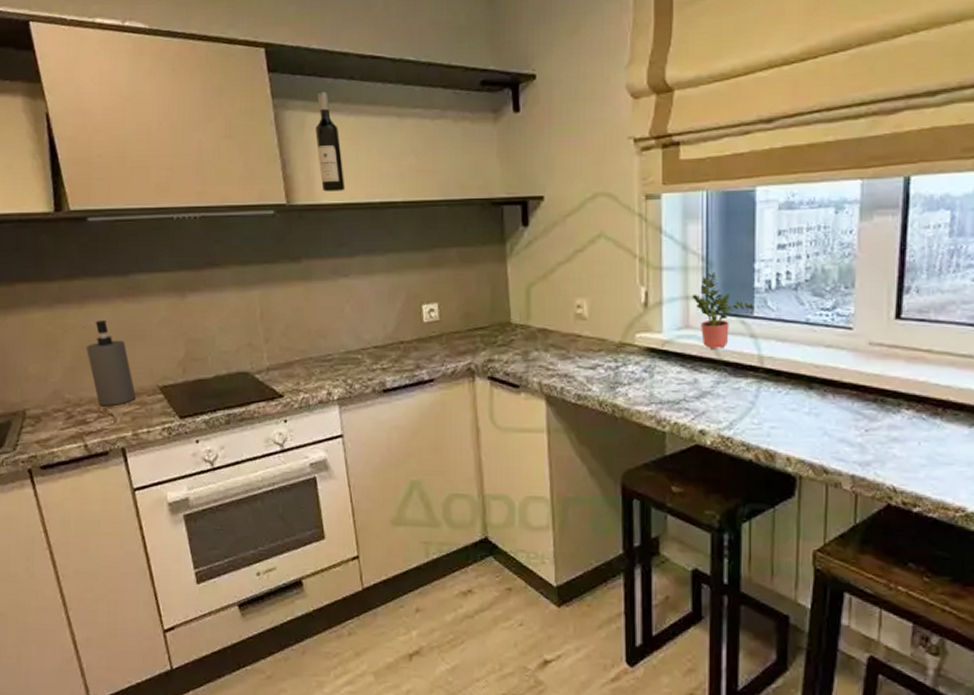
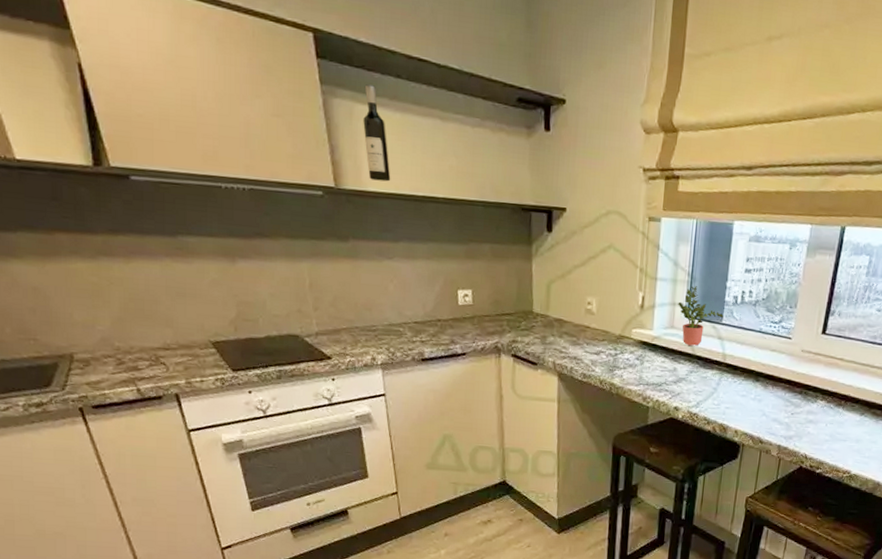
soap dispenser: present [81,321,136,407] -> none [129,276,188,356]

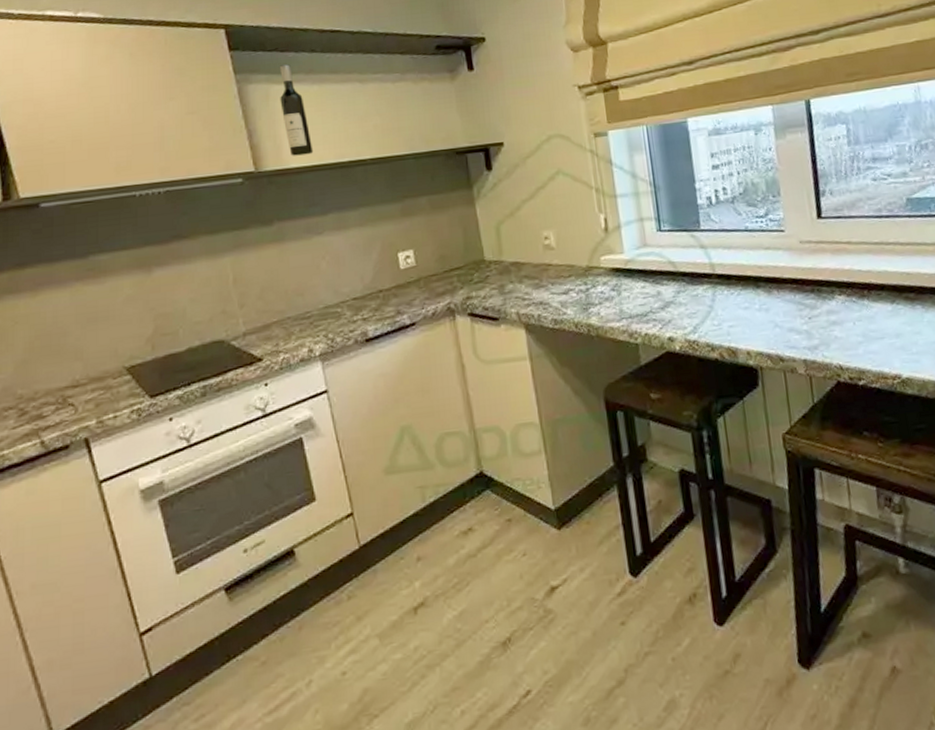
potted plant: present [678,286,724,346] -> none [646,195,701,263]

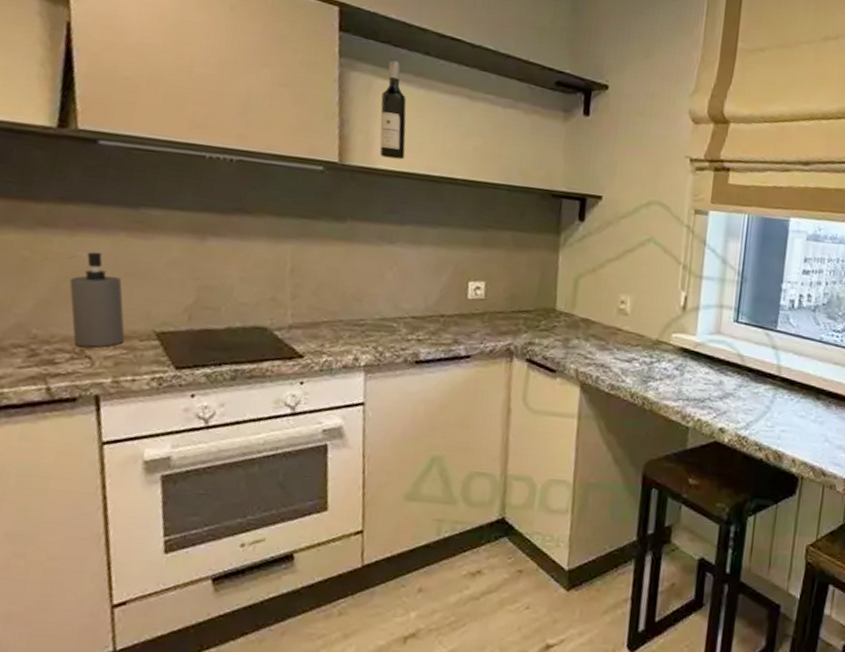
soap dispenser: none [35,306,99,397] -> present [68,252,125,348]

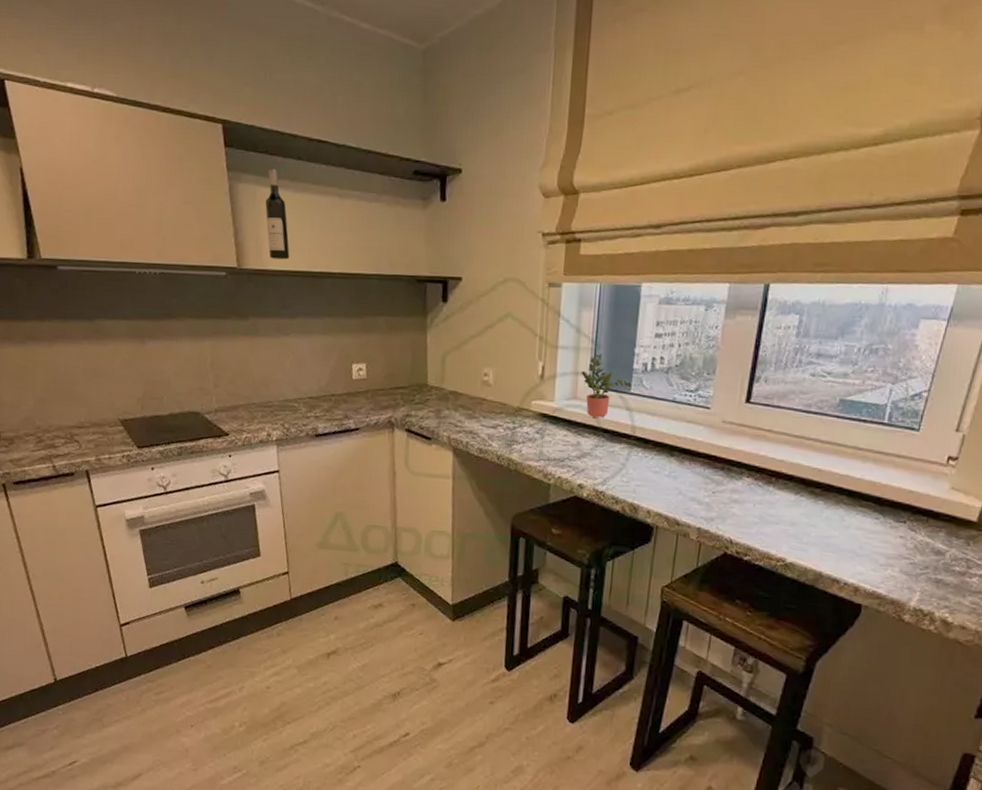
soap dispenser: present [68,252,125,348] -> none [51,358,99,434]
potted plant: none [726,286,778,356] -> present [581,353,632,418]

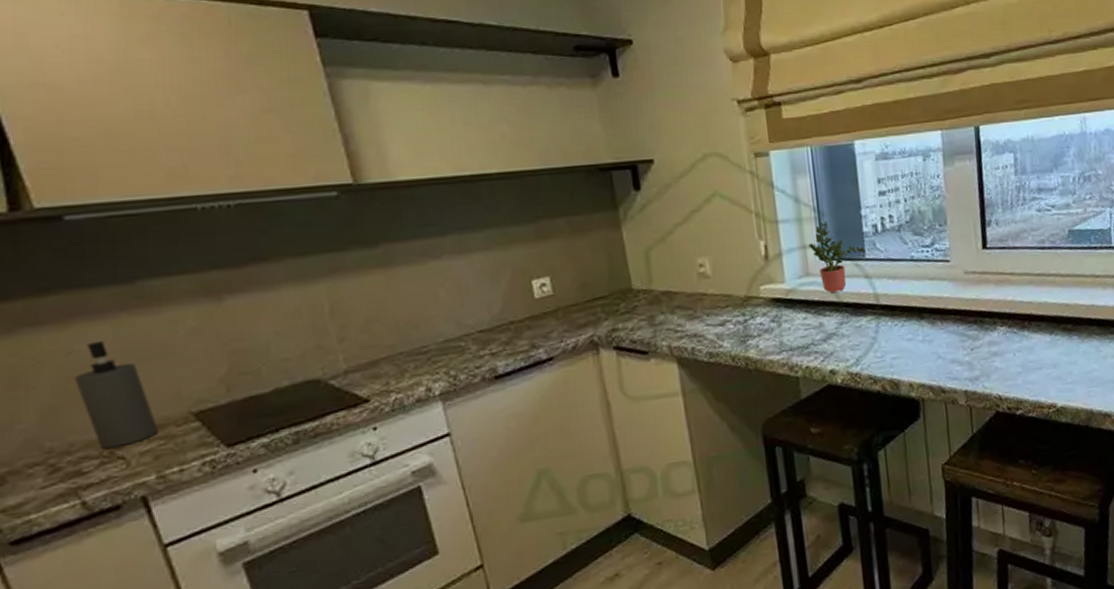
soap dispenser: none [51,358,99,434] -> present [64,341,158,449]
bottle: present [265,168,290,260] -> none [381,58,427,167]

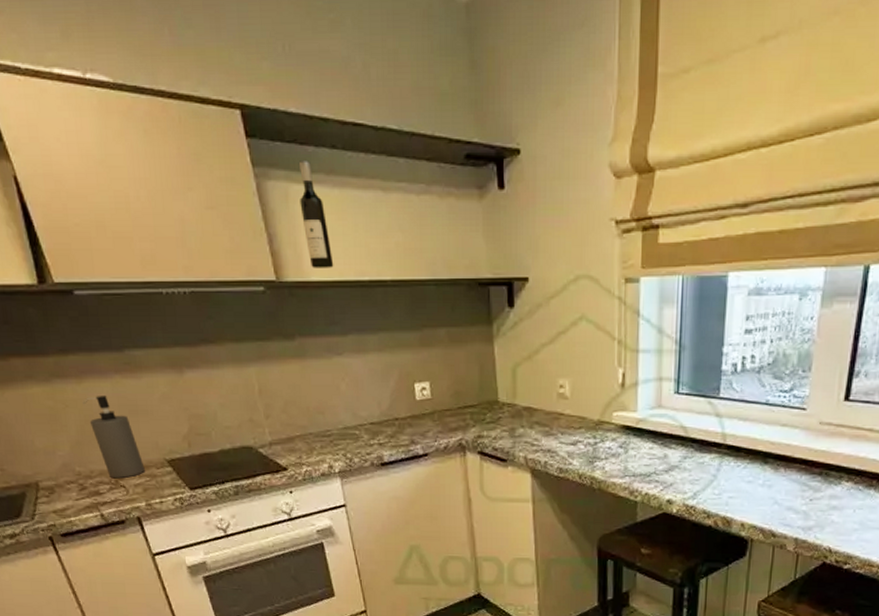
bottle: none [381,58,427,167] -> present [298,161,334,268]
potted plant: present [808,221,866,293] -> none [665,355,721,427]

